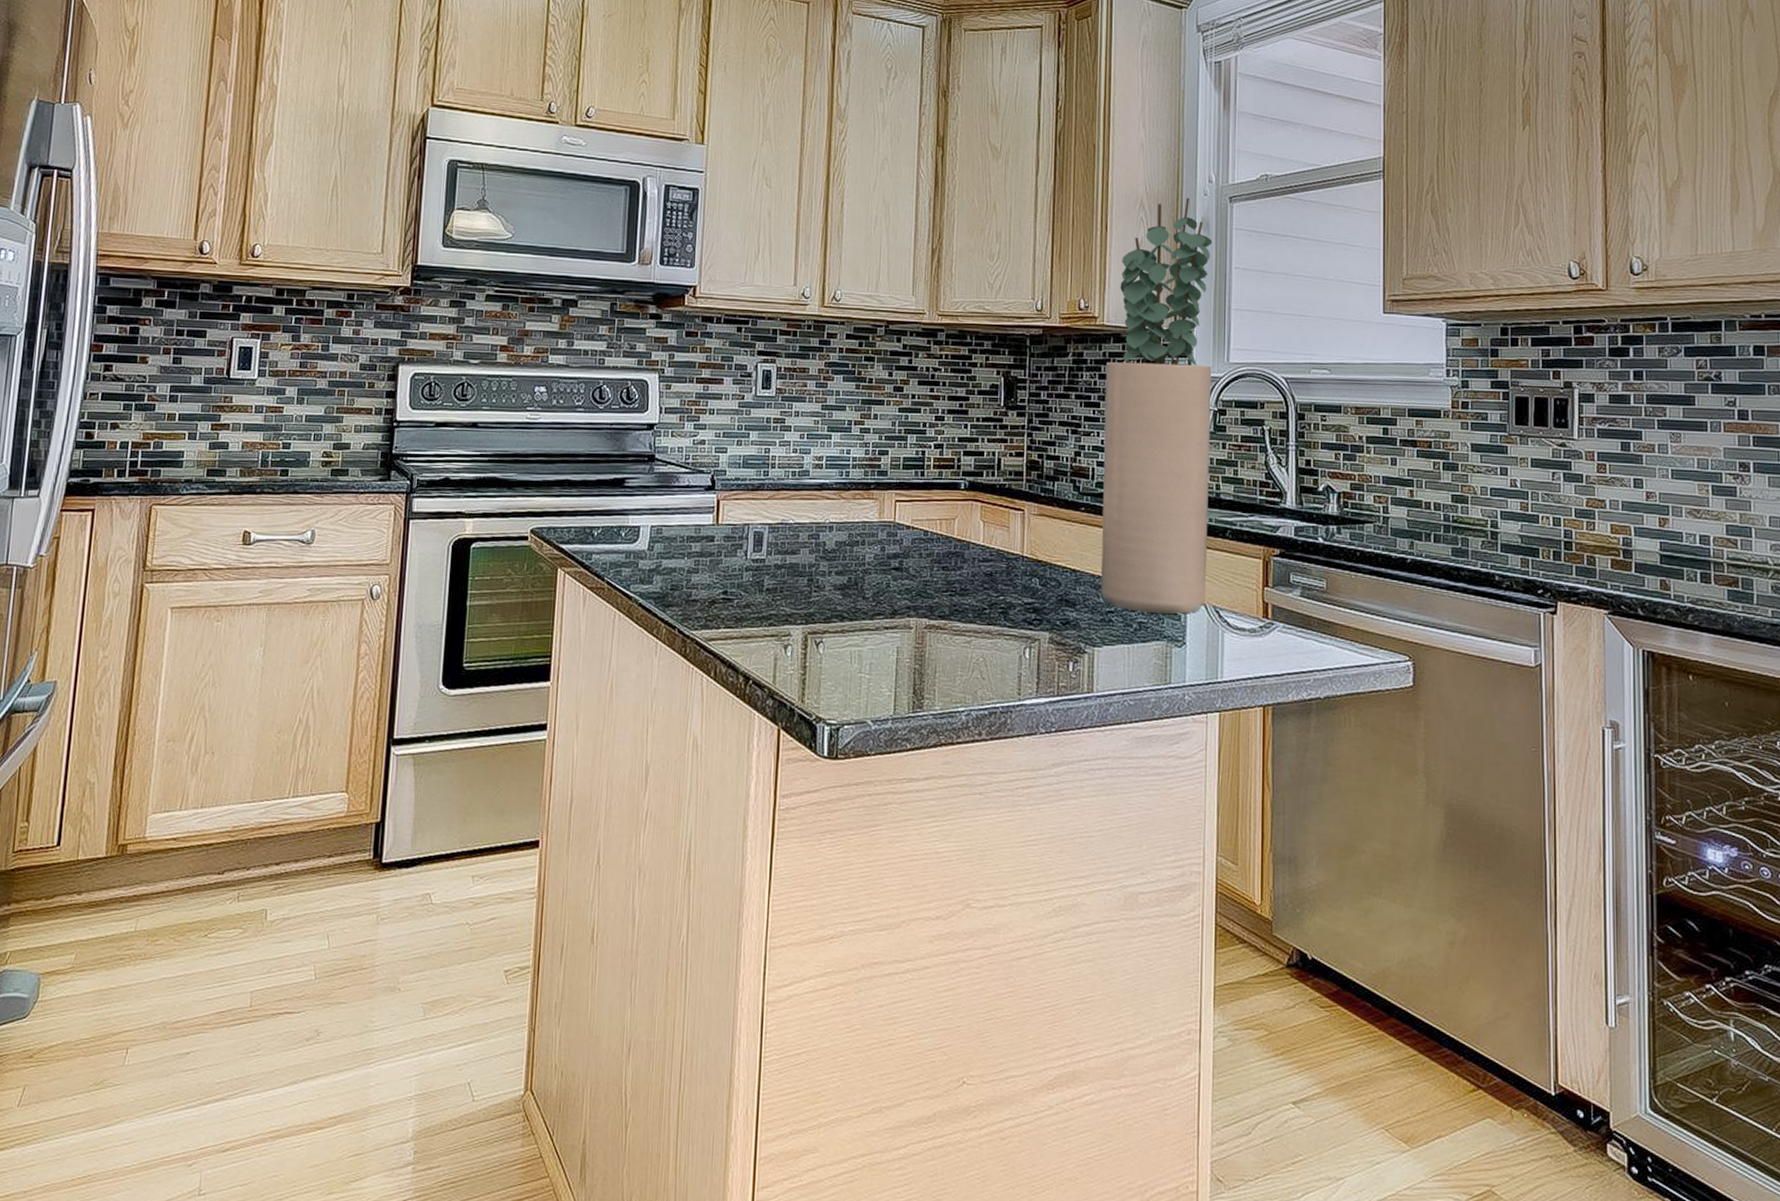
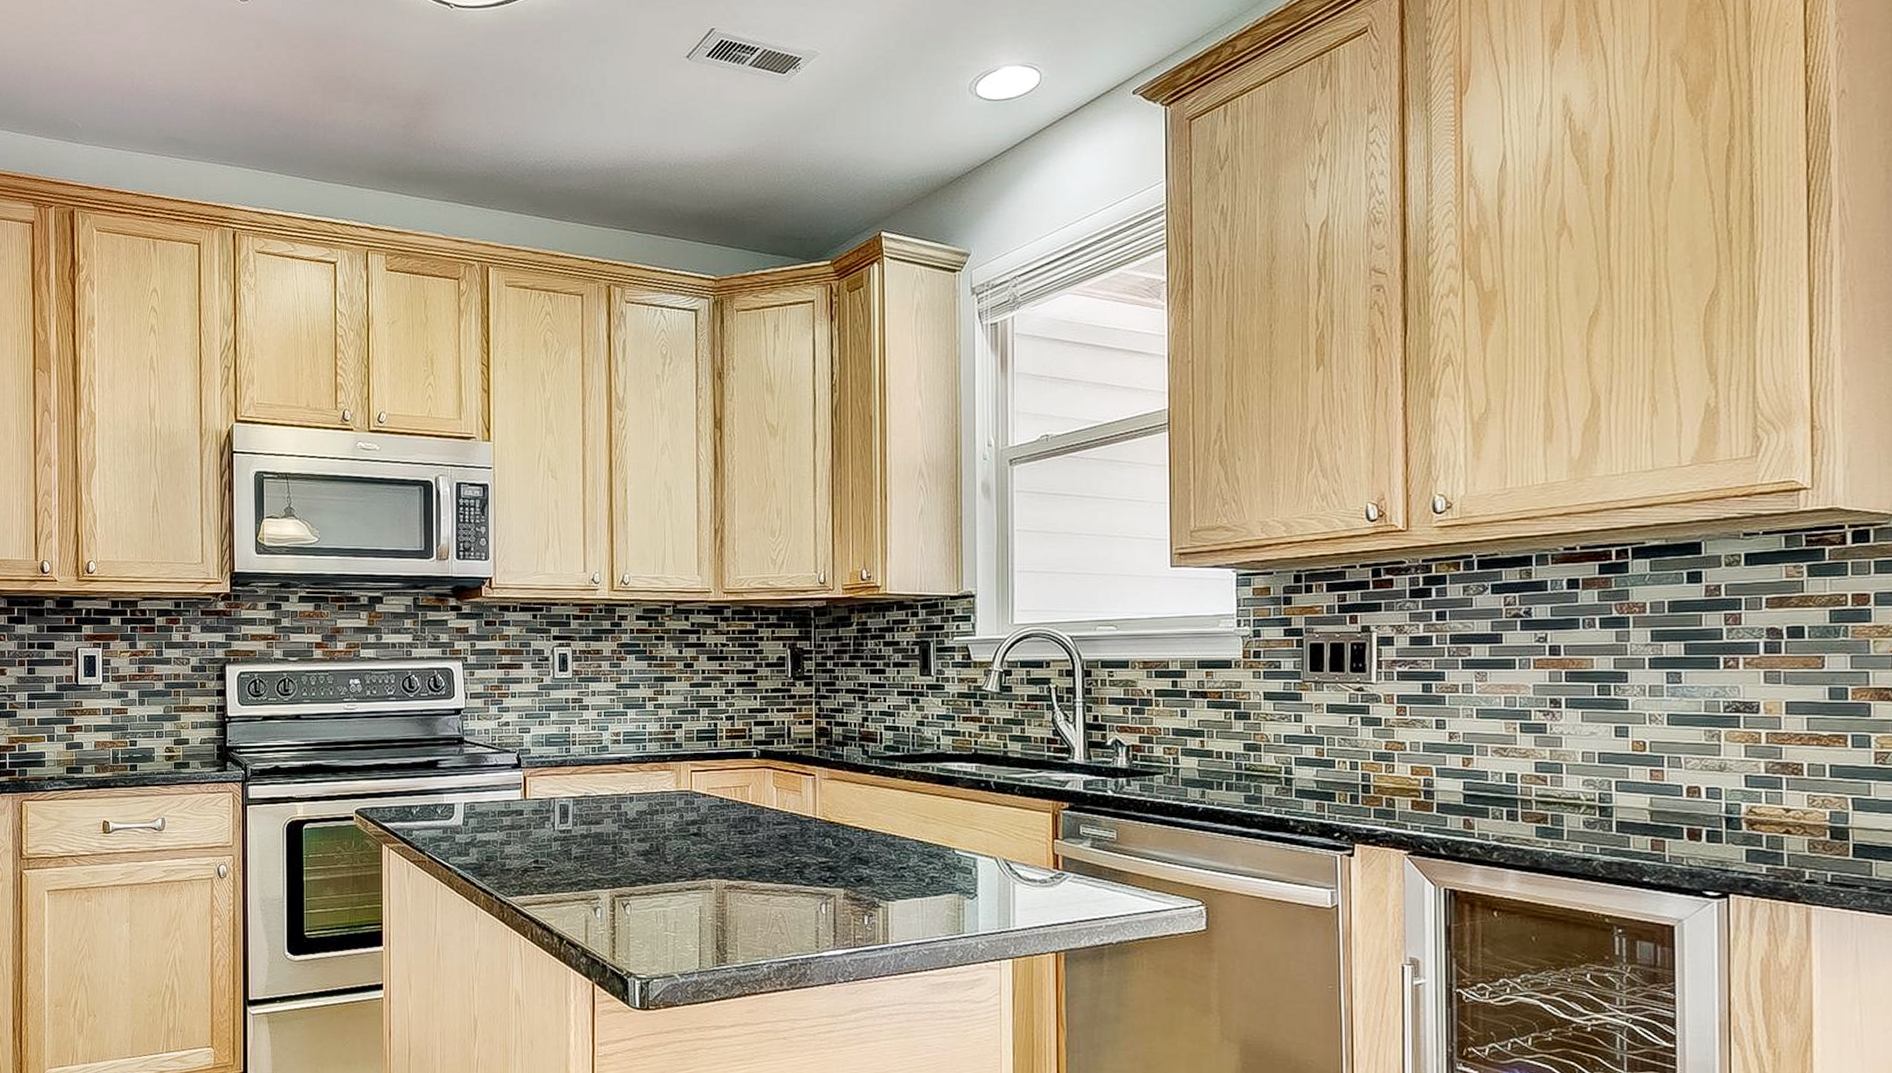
vase: present [1101,197,1213,615] -> none [890,463,997,869]

